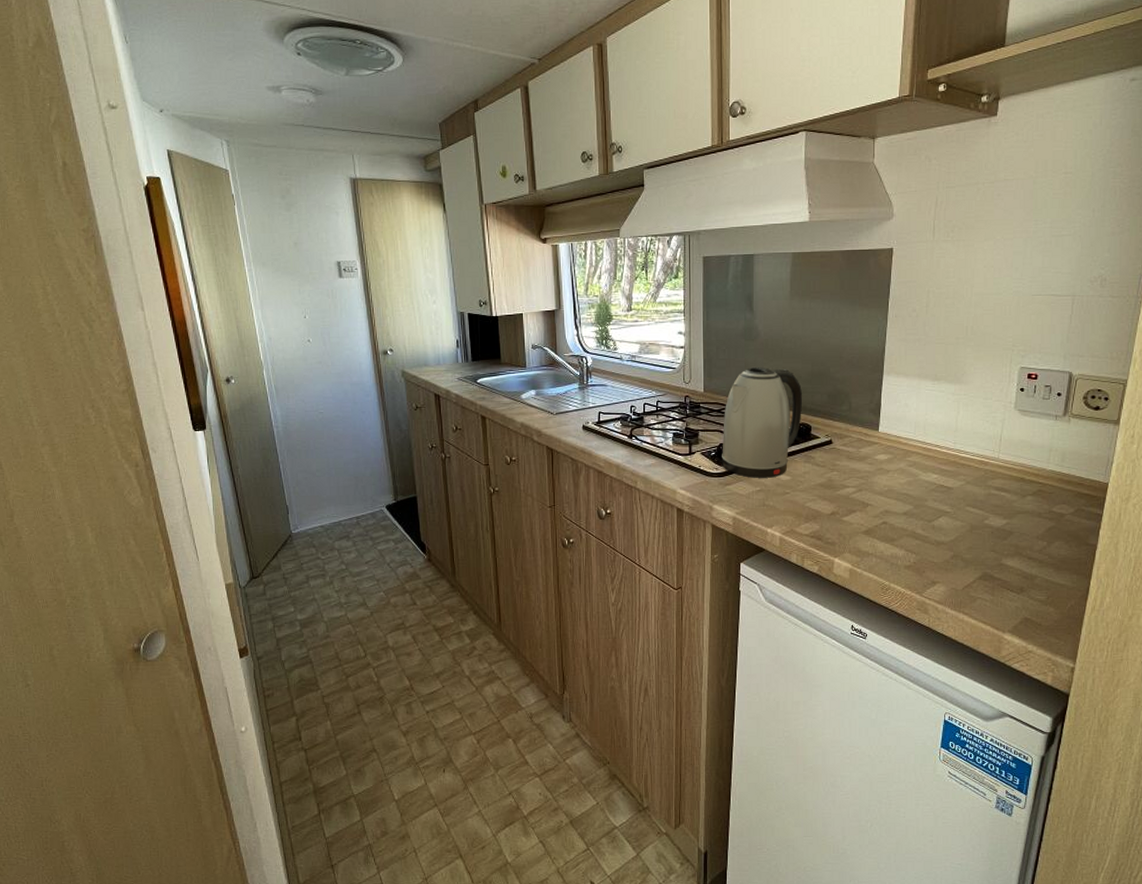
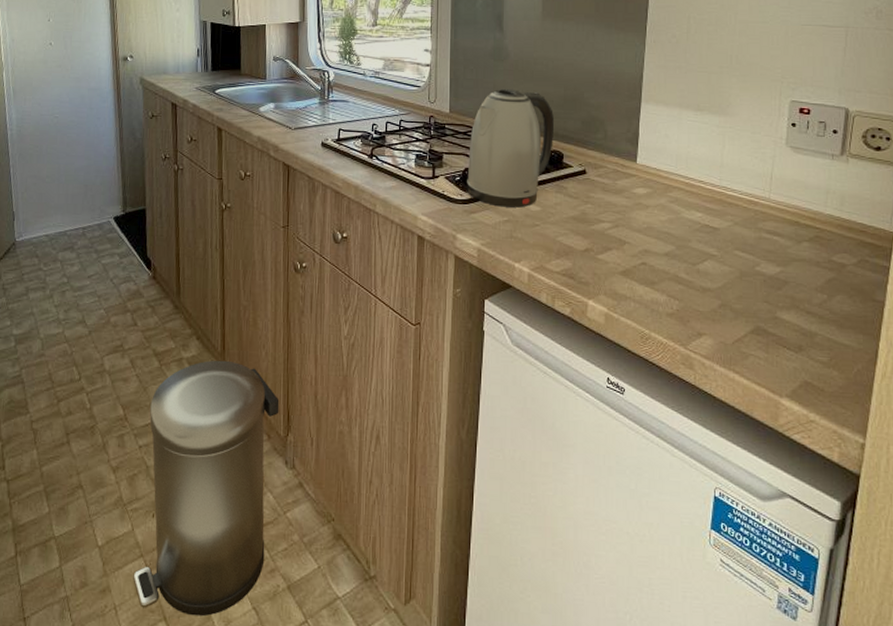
pedal bin: none [429,631,555,852] -> present [133,360,280,617]

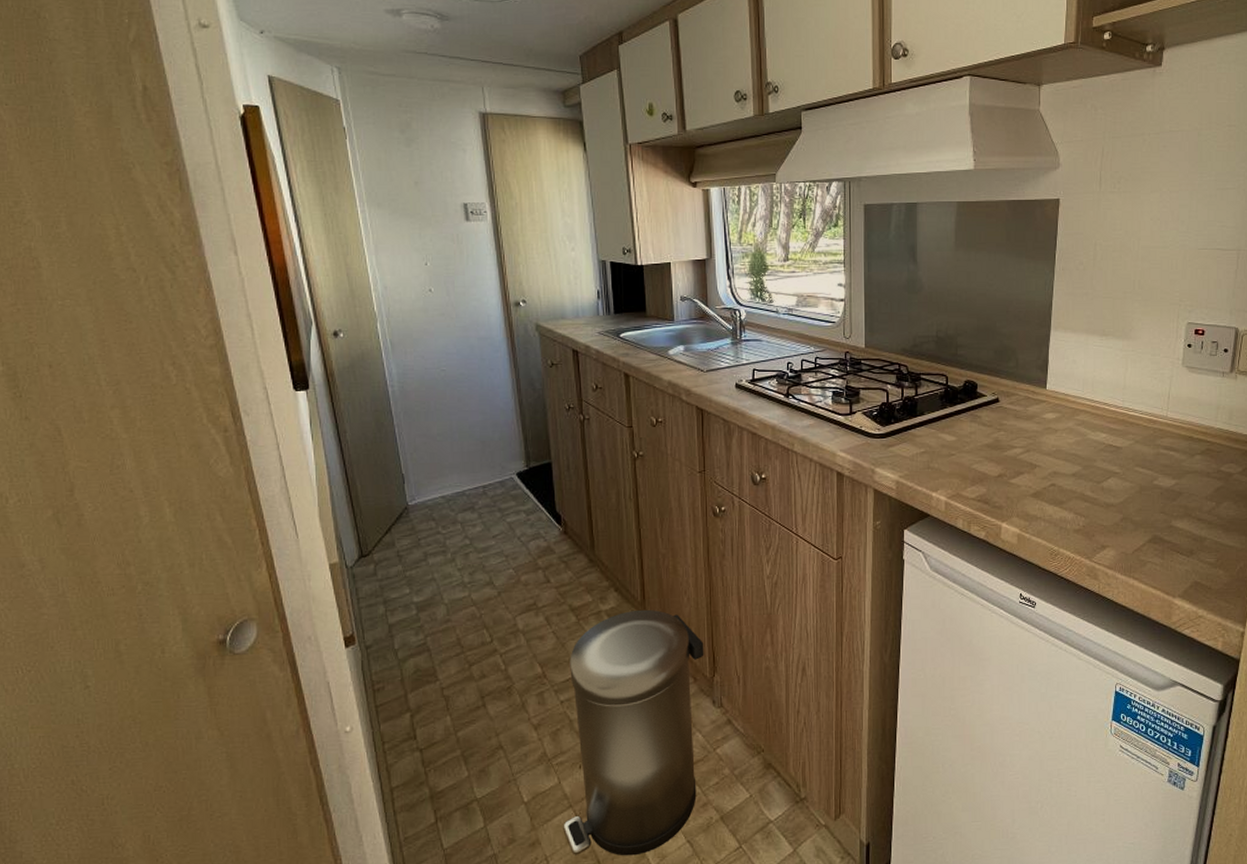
kettle: present [467,88,555,208] -> none [884,321,969,439]

